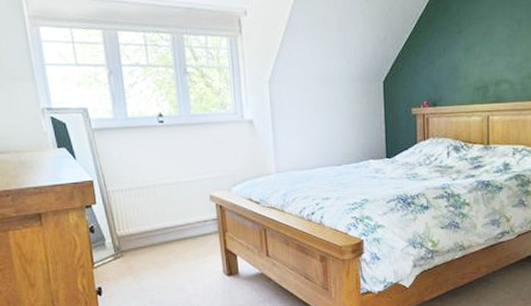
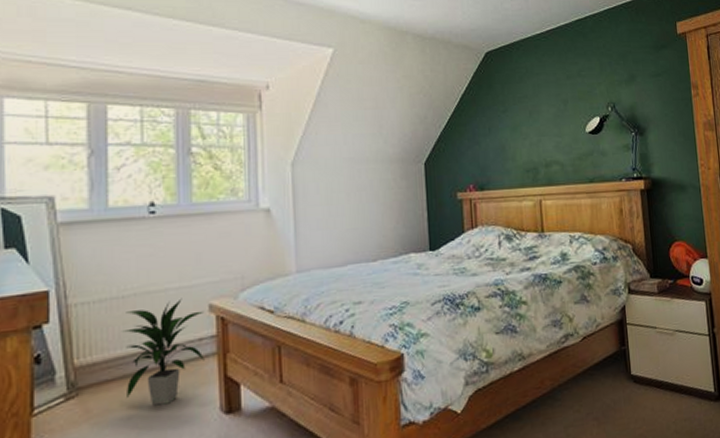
indoor plant: none [148,189,209,267] -> present [122,298,205,406]

